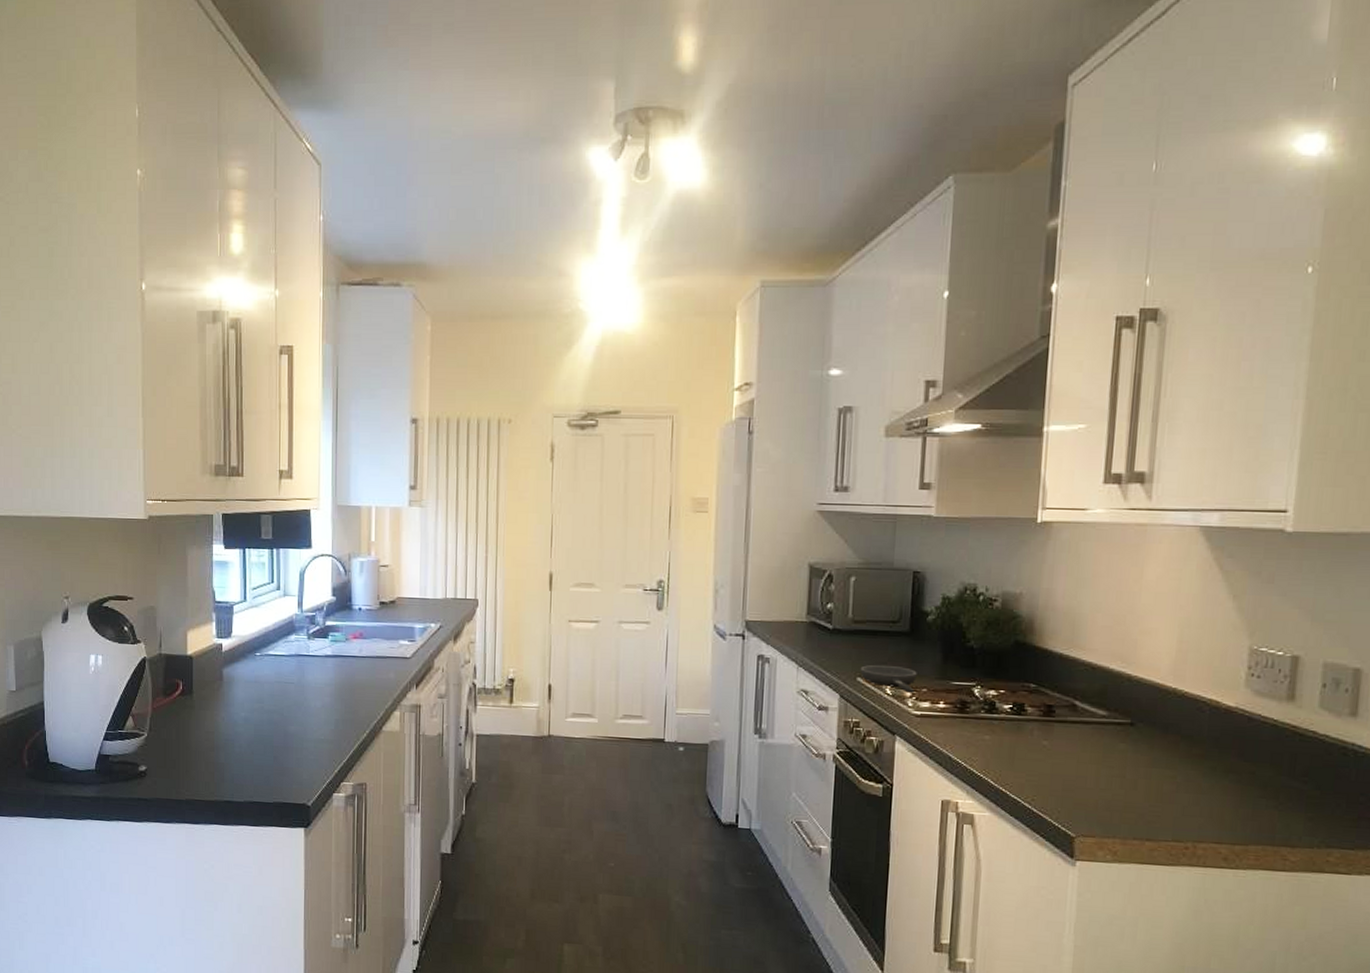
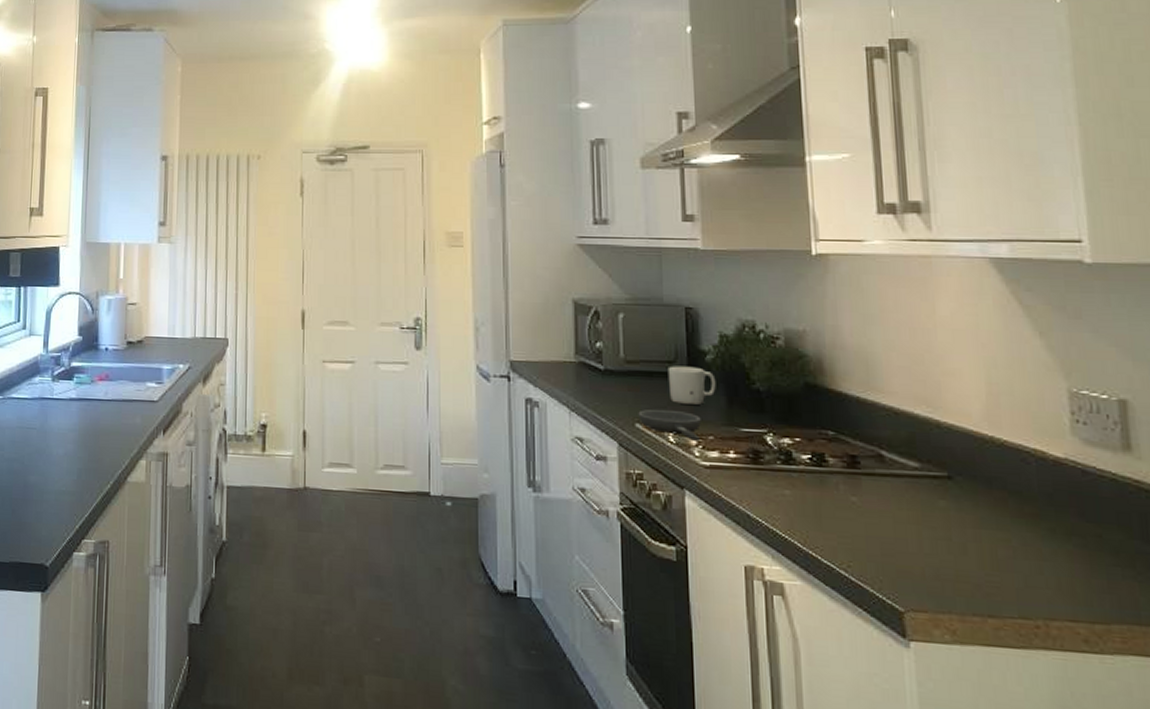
mug: none [890,625,935,661] -> present [667,365,716,405]

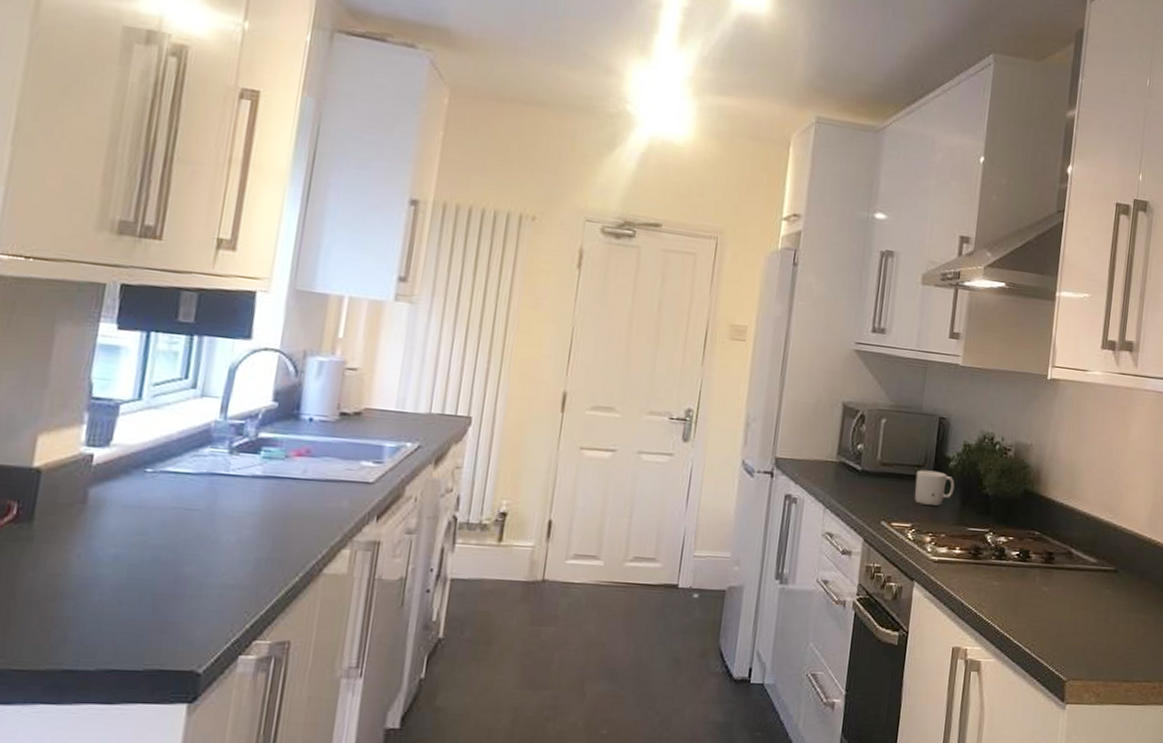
frying pan: present [638,409,701,441] -> none [884,509,937,538]

